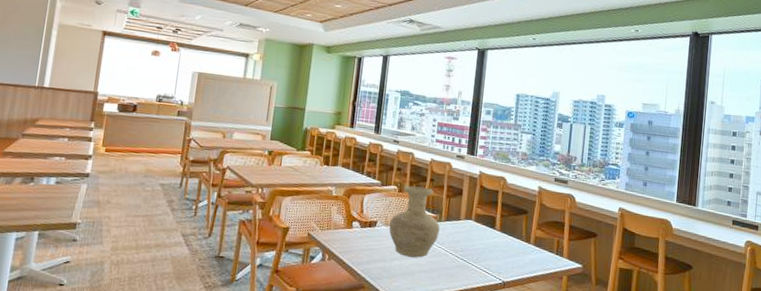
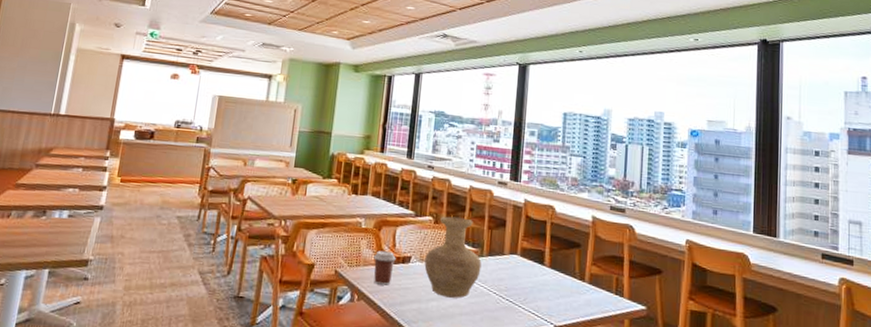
coffee cup: none [343,216,364,247] -> present [373,251,396,286]

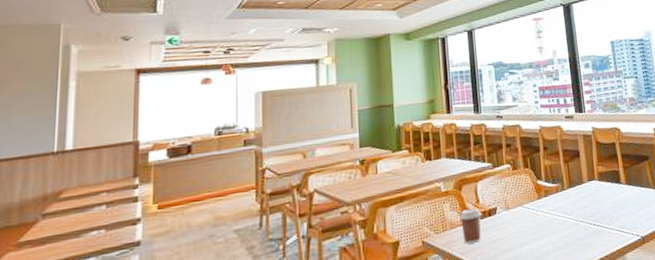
vase: present [424,216,482,298] -> none [510,157,565,239]

